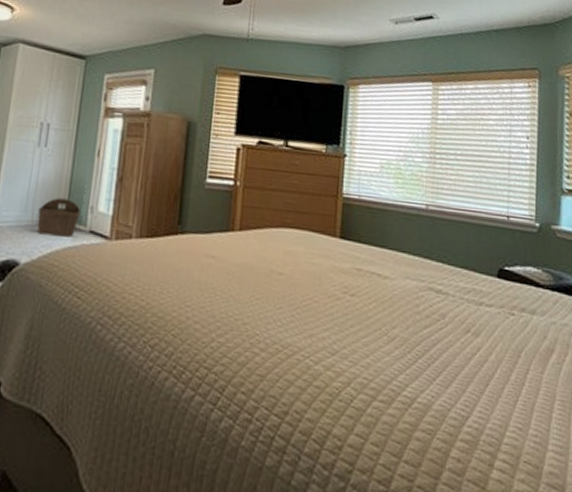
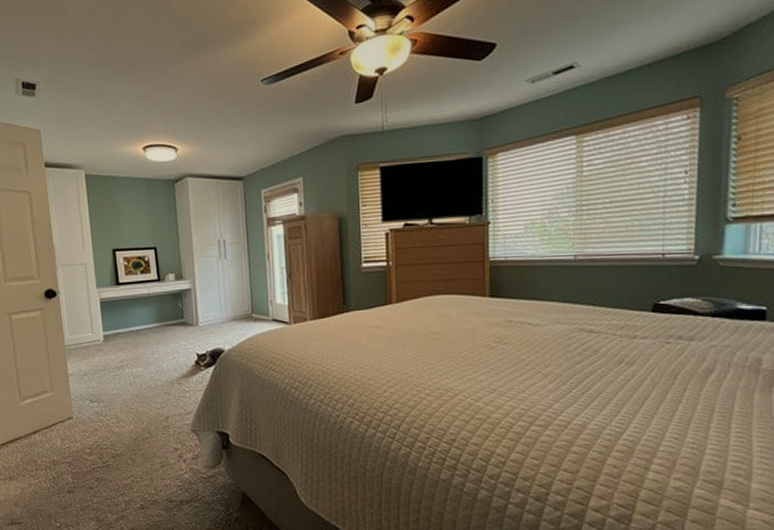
wicker basket: present [37,198,80,238] -> none [230,297,262,327]

